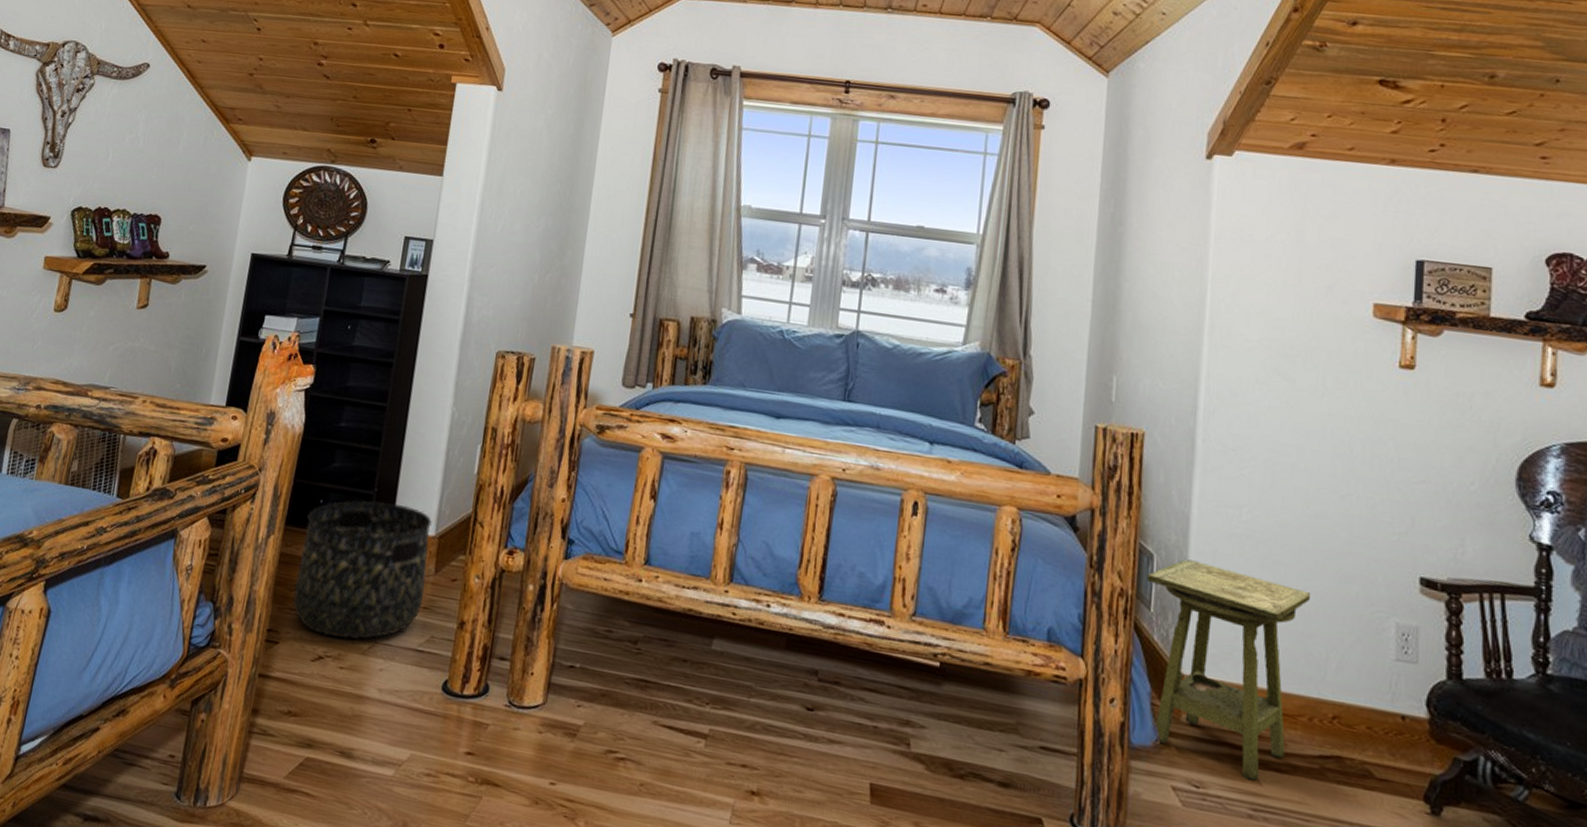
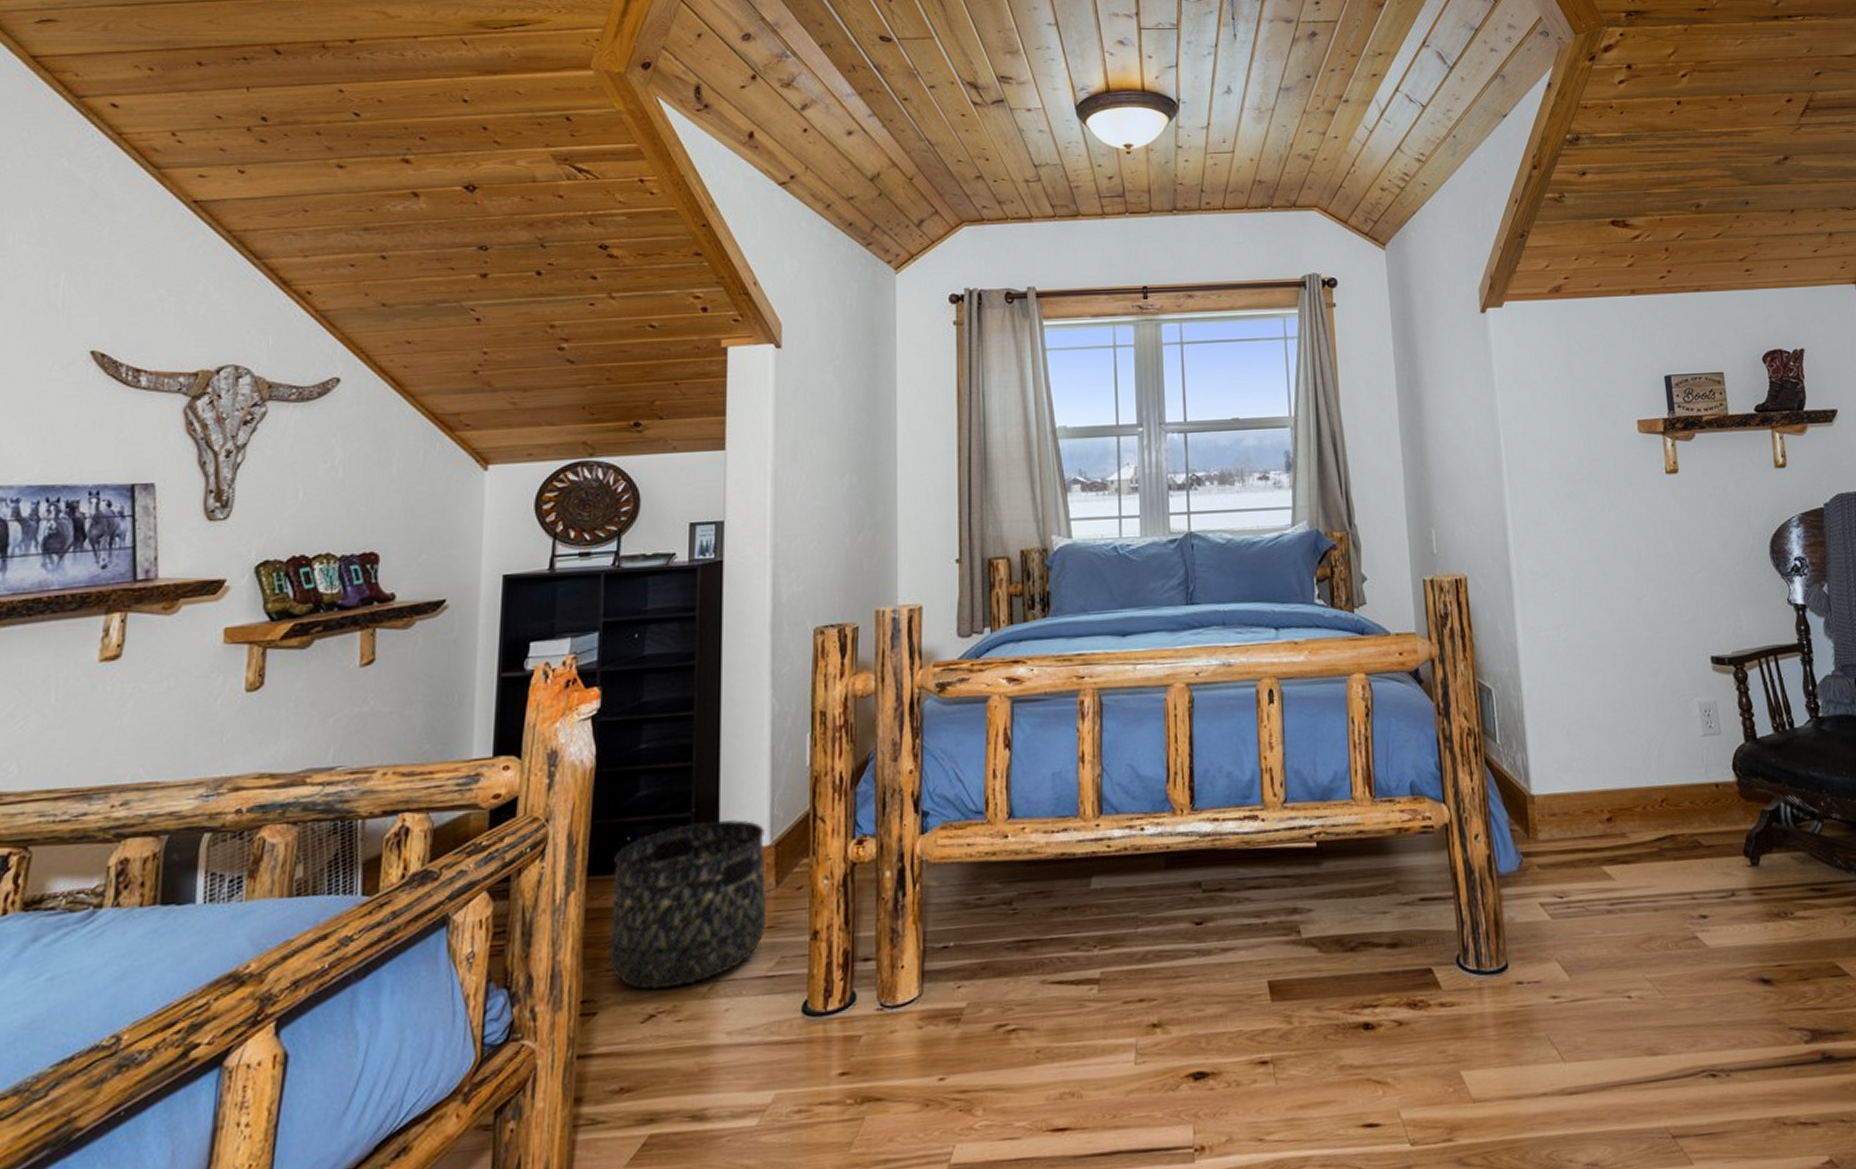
side table: present [1146,559,1311,781] -> none [1489,686,1629,878]

